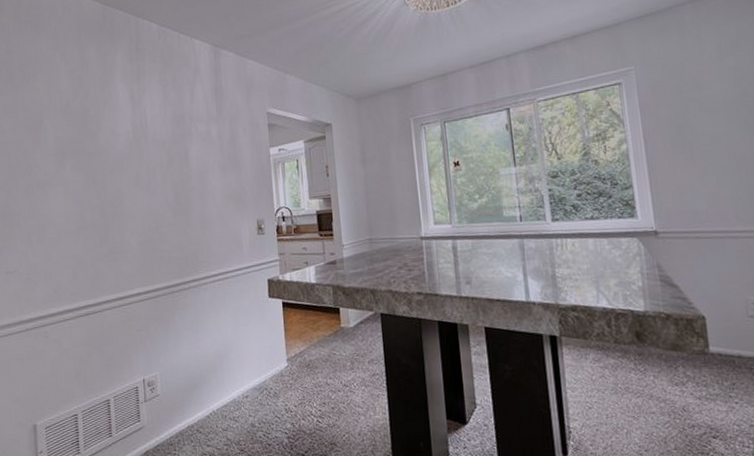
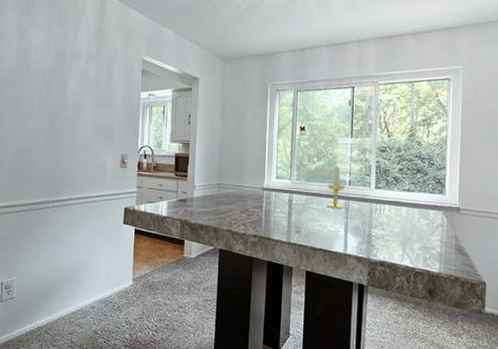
candlestick: none [495,199,519,251] -> present [327,164,346,209]

